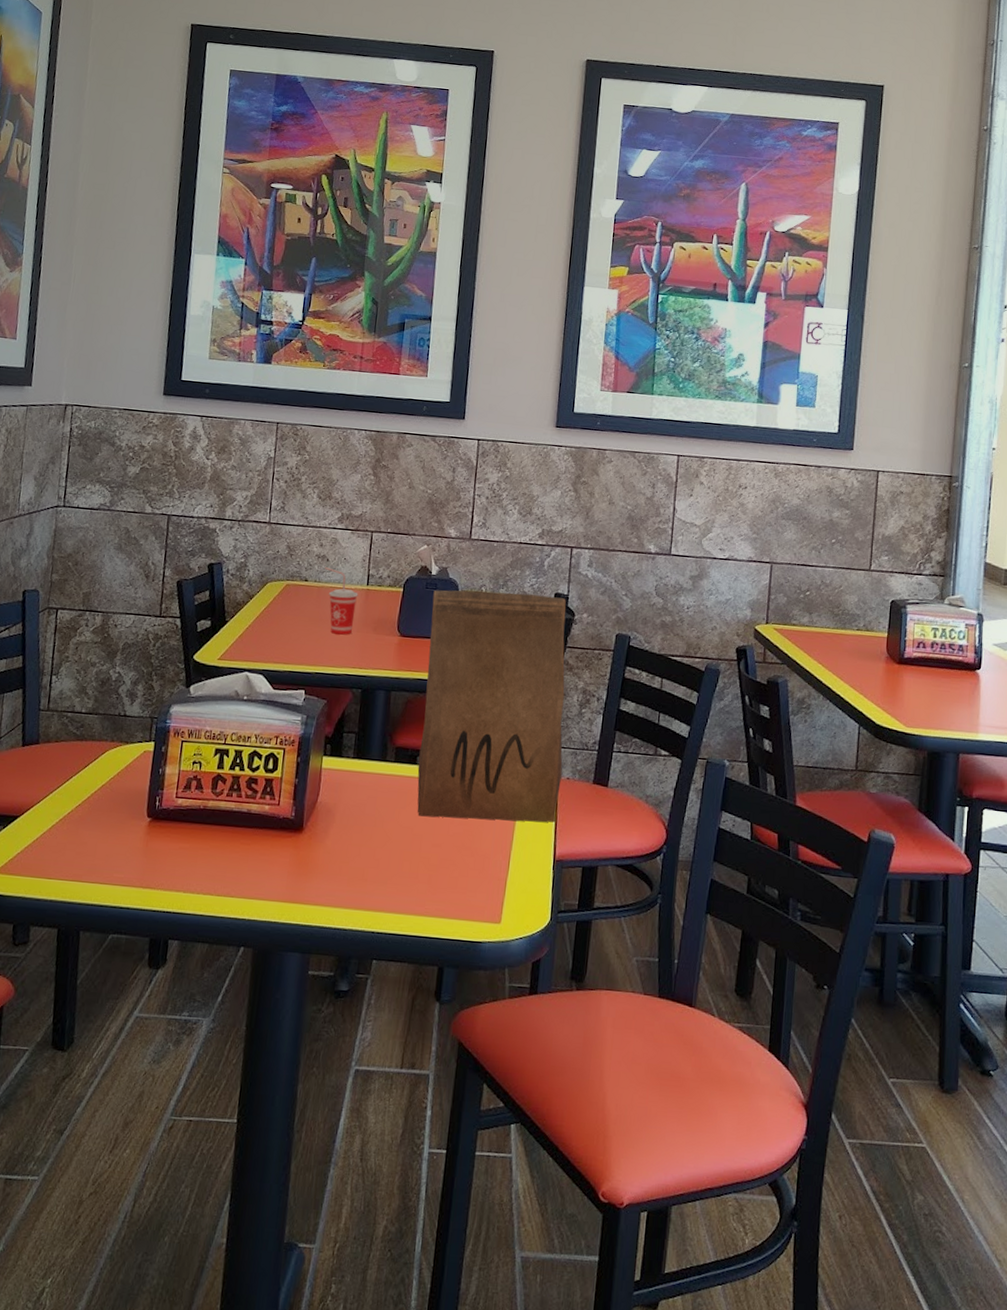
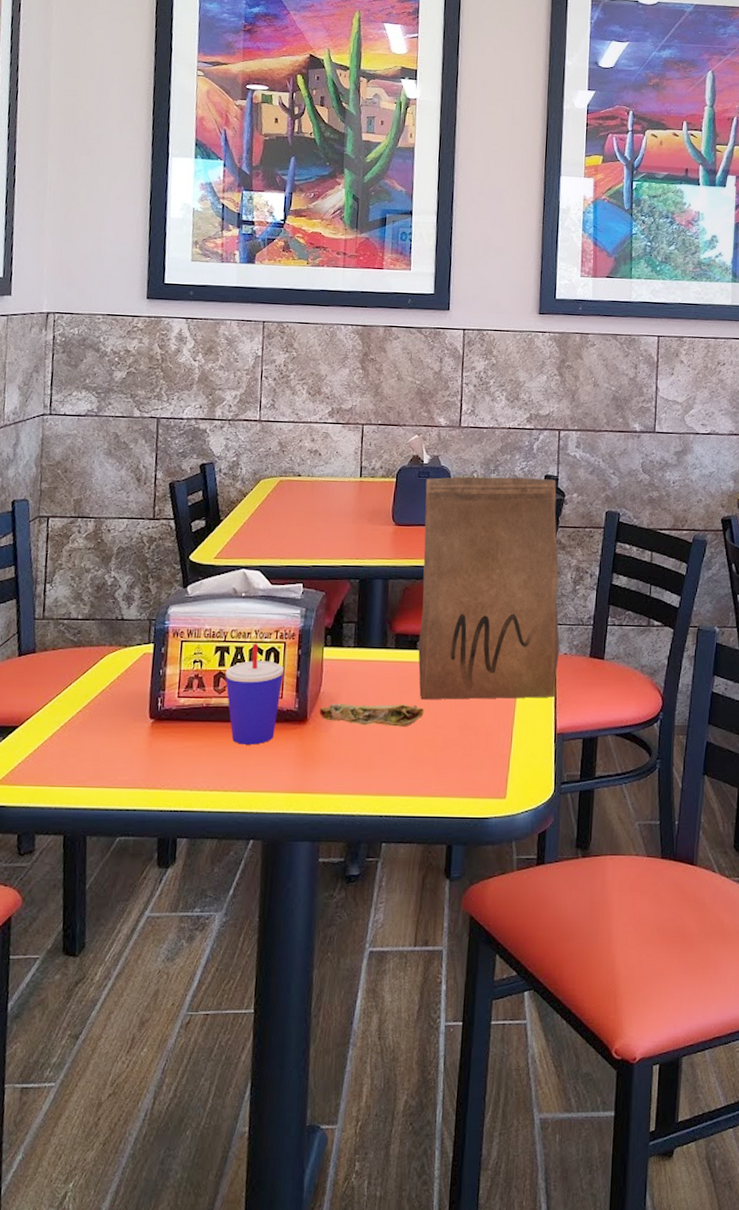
beverage cup: none [223,747,282,851] -> present [225,643,284,745]
taco: none [315,814,421,843] -> present [319,703,424,727]
beverage cup: present [325,566,359,635] -> none [317,460,352,527]

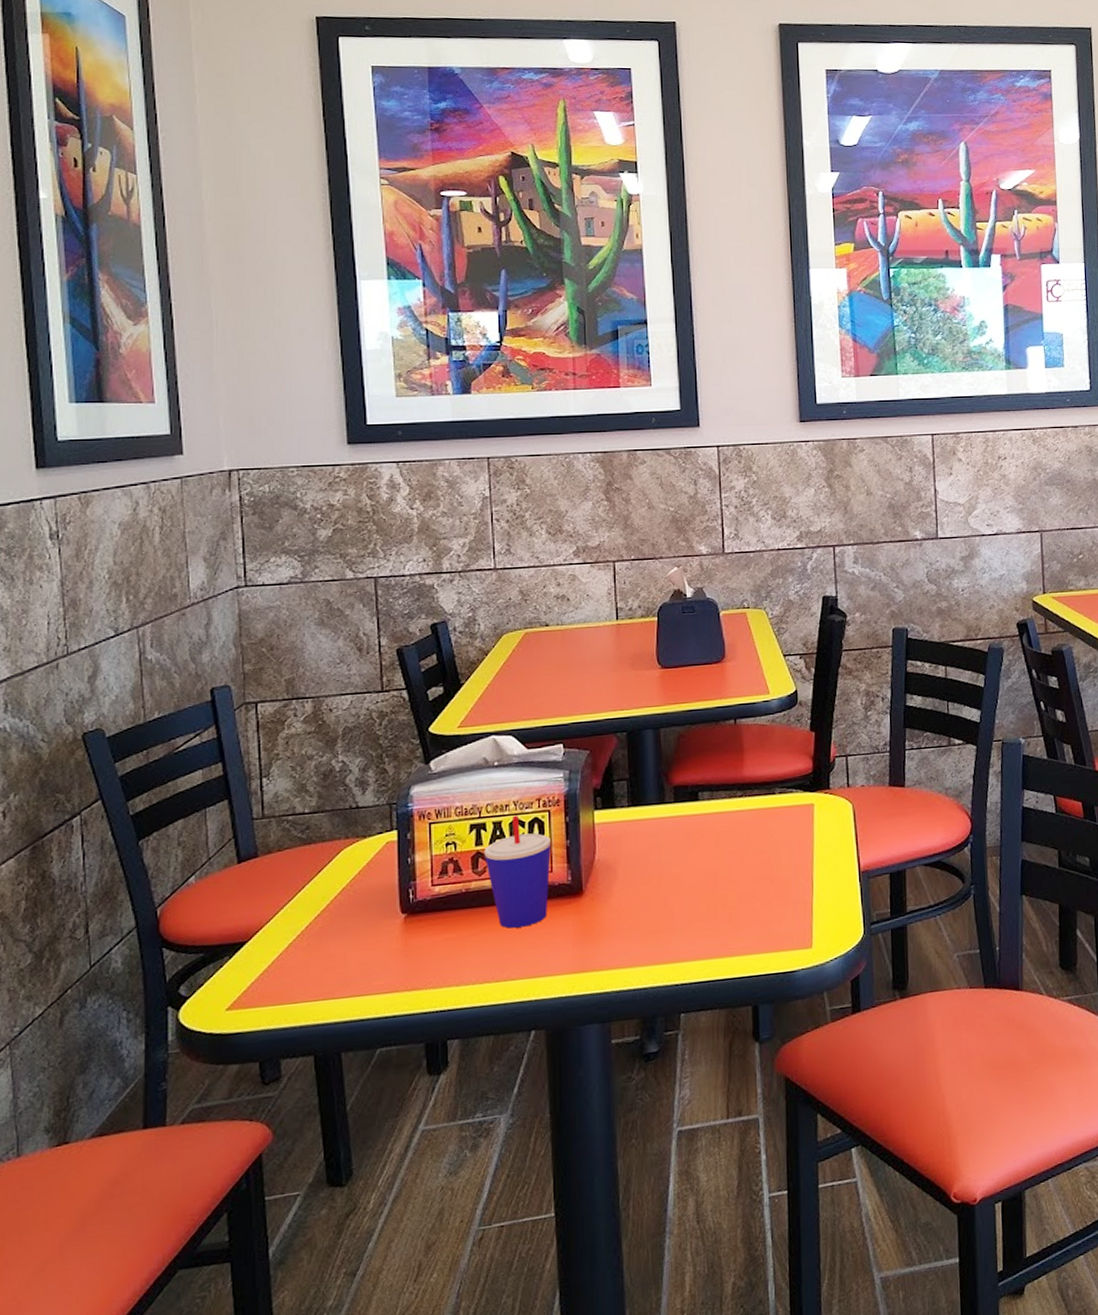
taco: present [319,703,424,727] -> none [595,860,713,891]
paper bag: present [418,477,560,700] -> none [691,600,856,854]

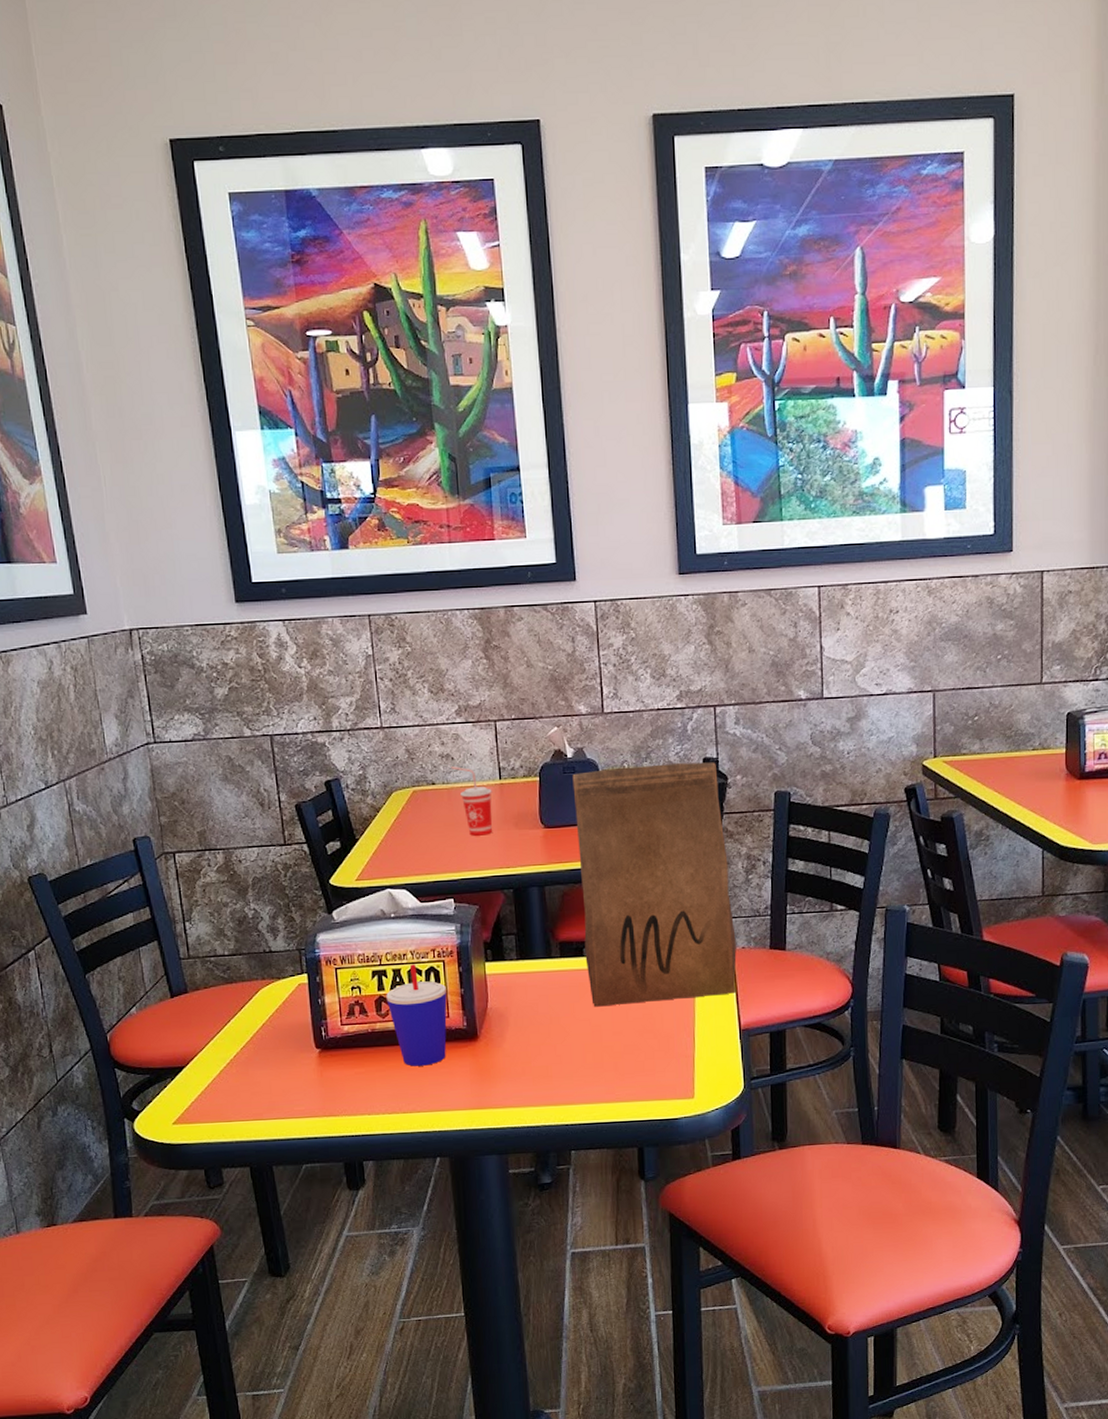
beverage cup: none [566,606,608,678] -> present [451,765,493,836]
paper bag: none [691,600,856,854] -> present [572,762,737,1007]

